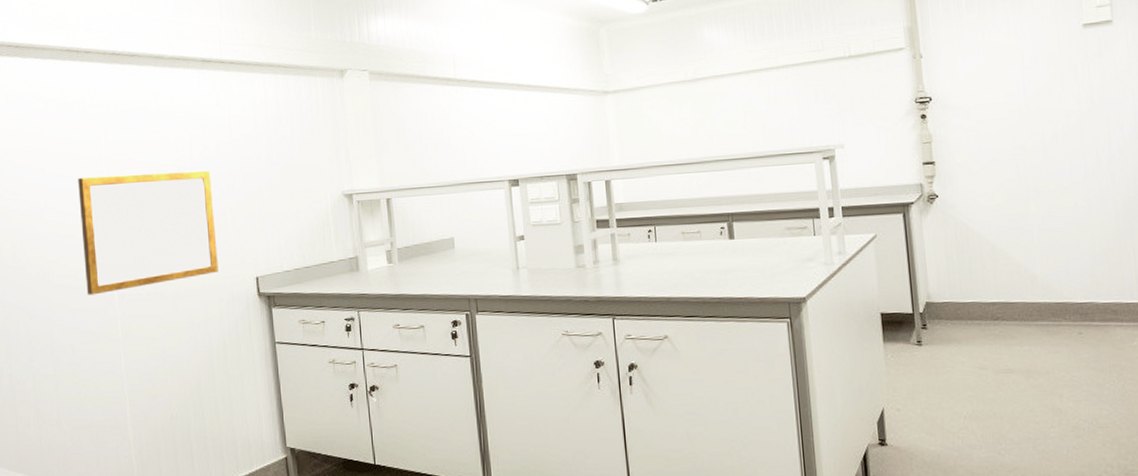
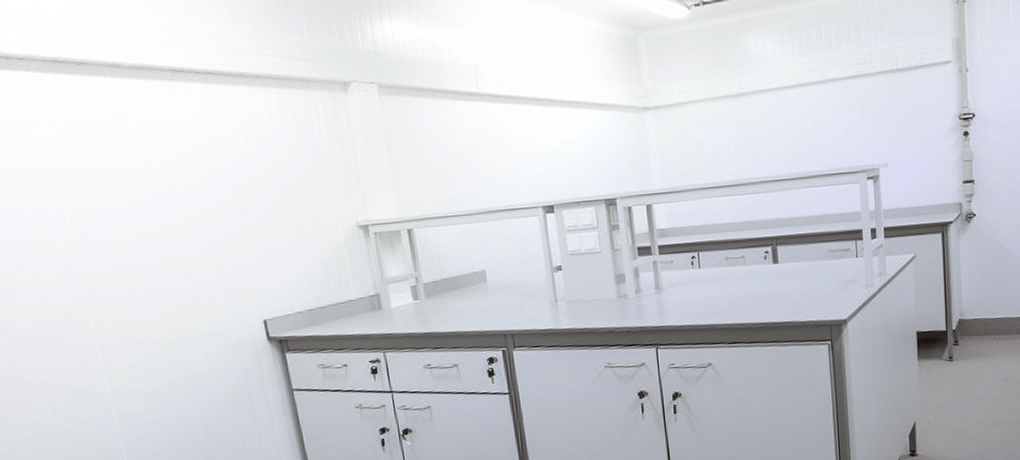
writing board: present [78,170,218,295] -> none [30,201,218,348]

